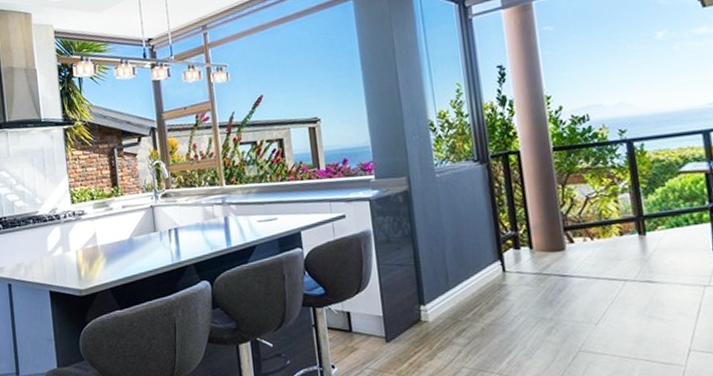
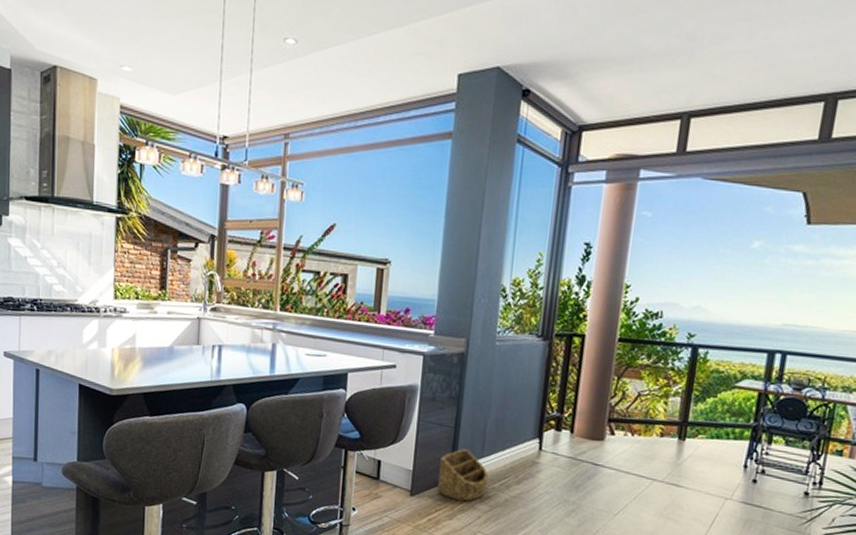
basket: none [408,284,461,339] -> present [437,448,489,502]

